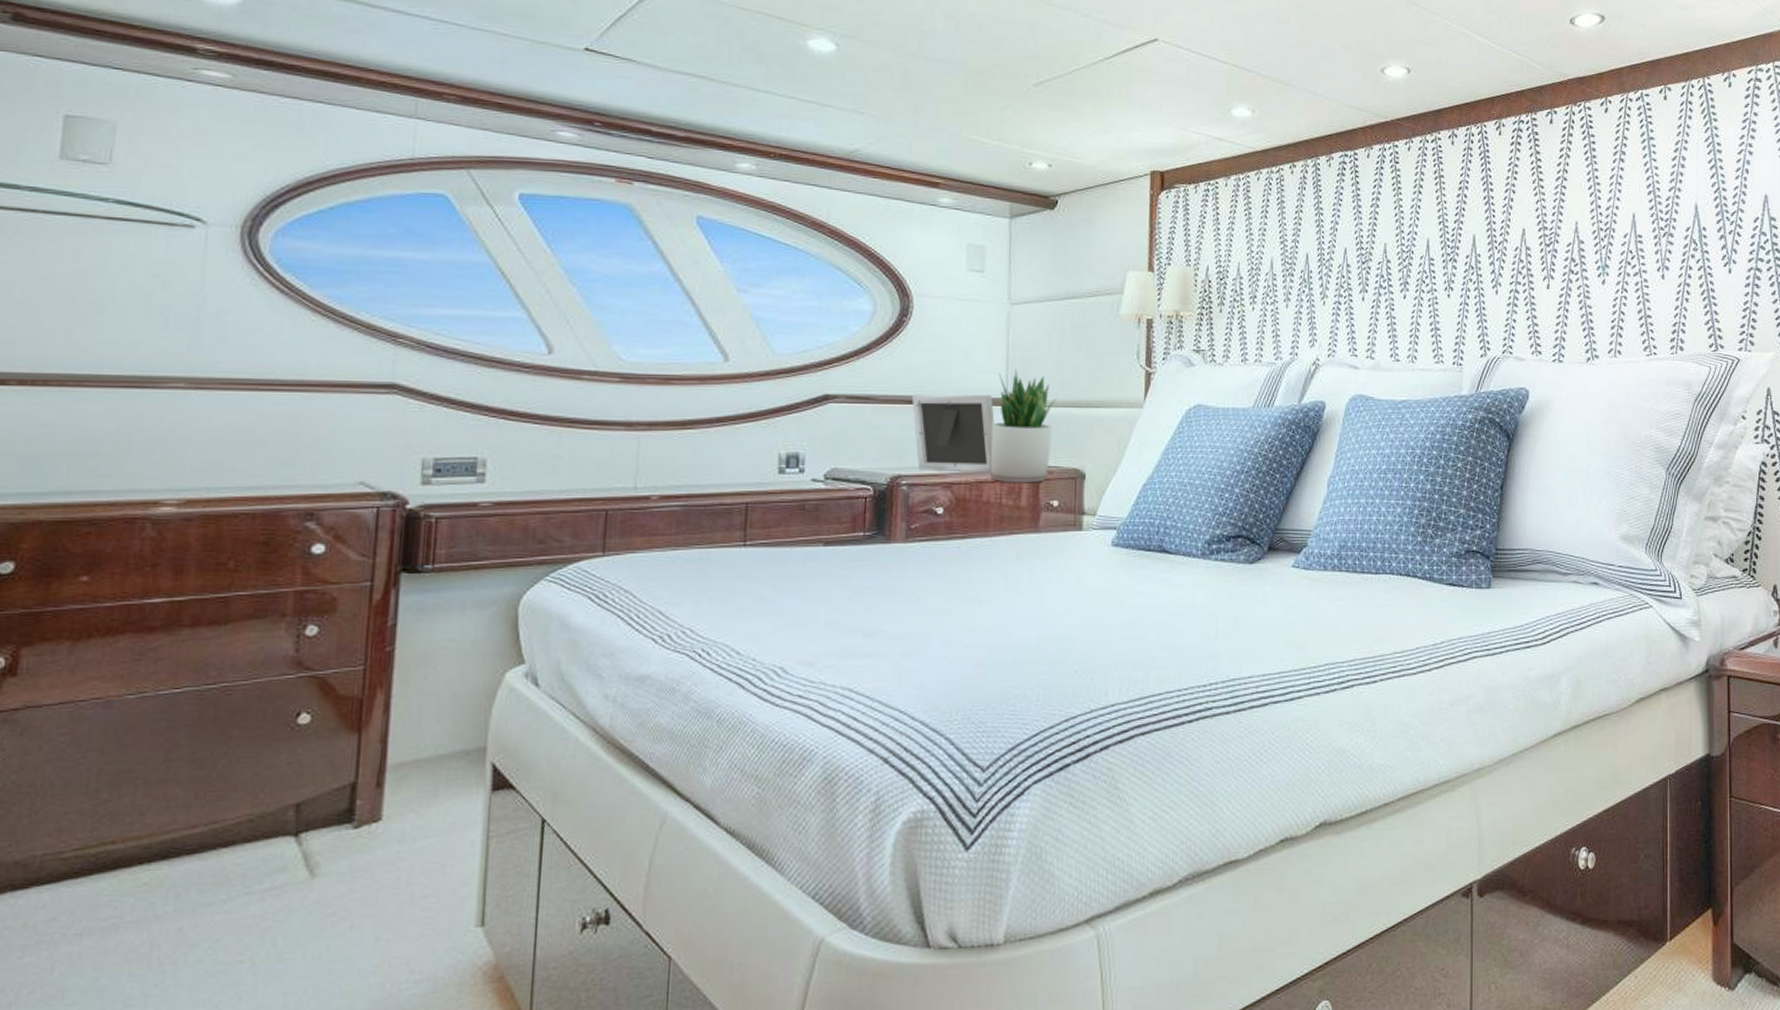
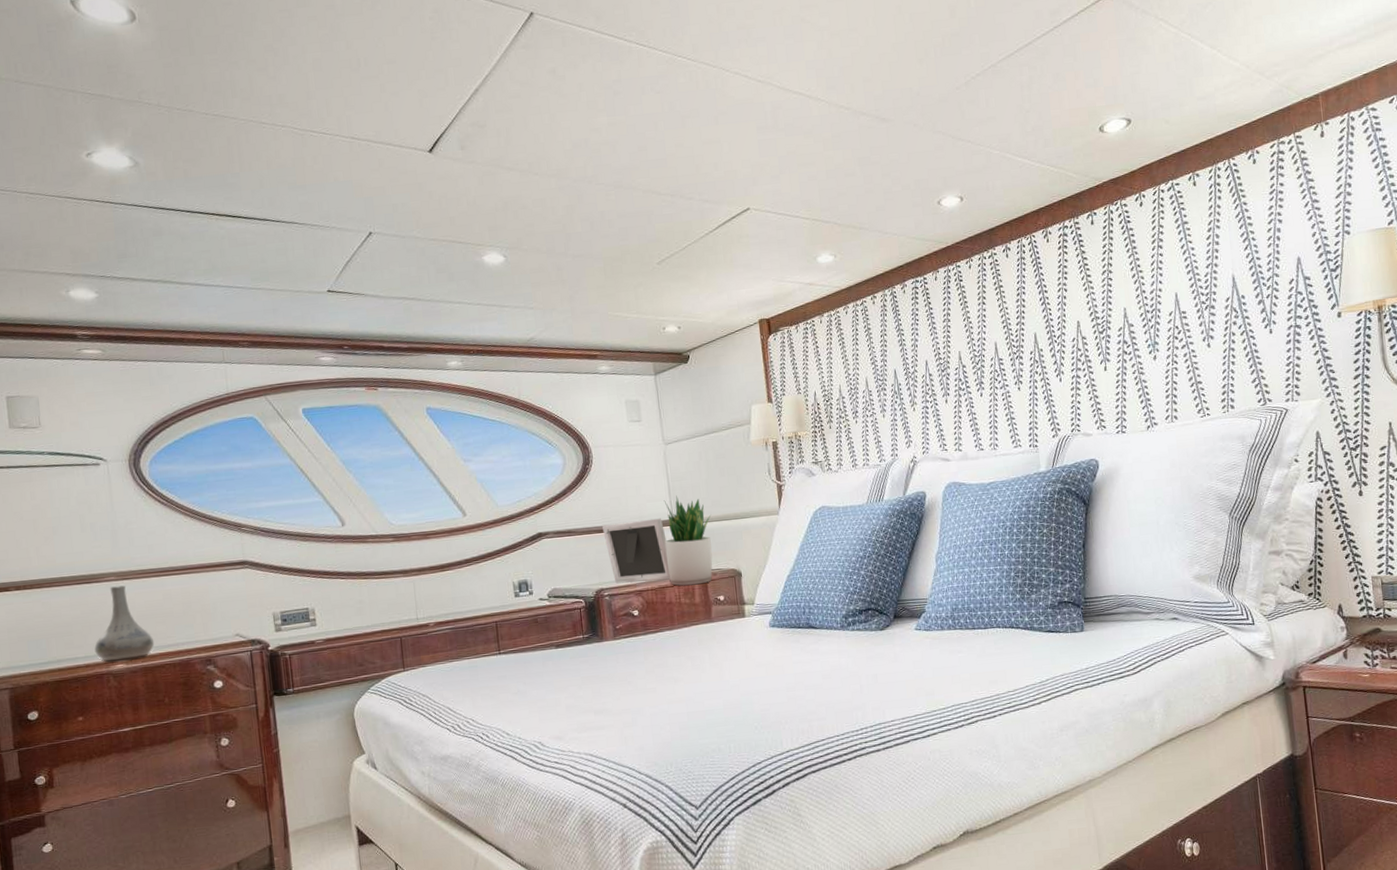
vase: none [129,397,230,504] -> present [94,585,155,663]

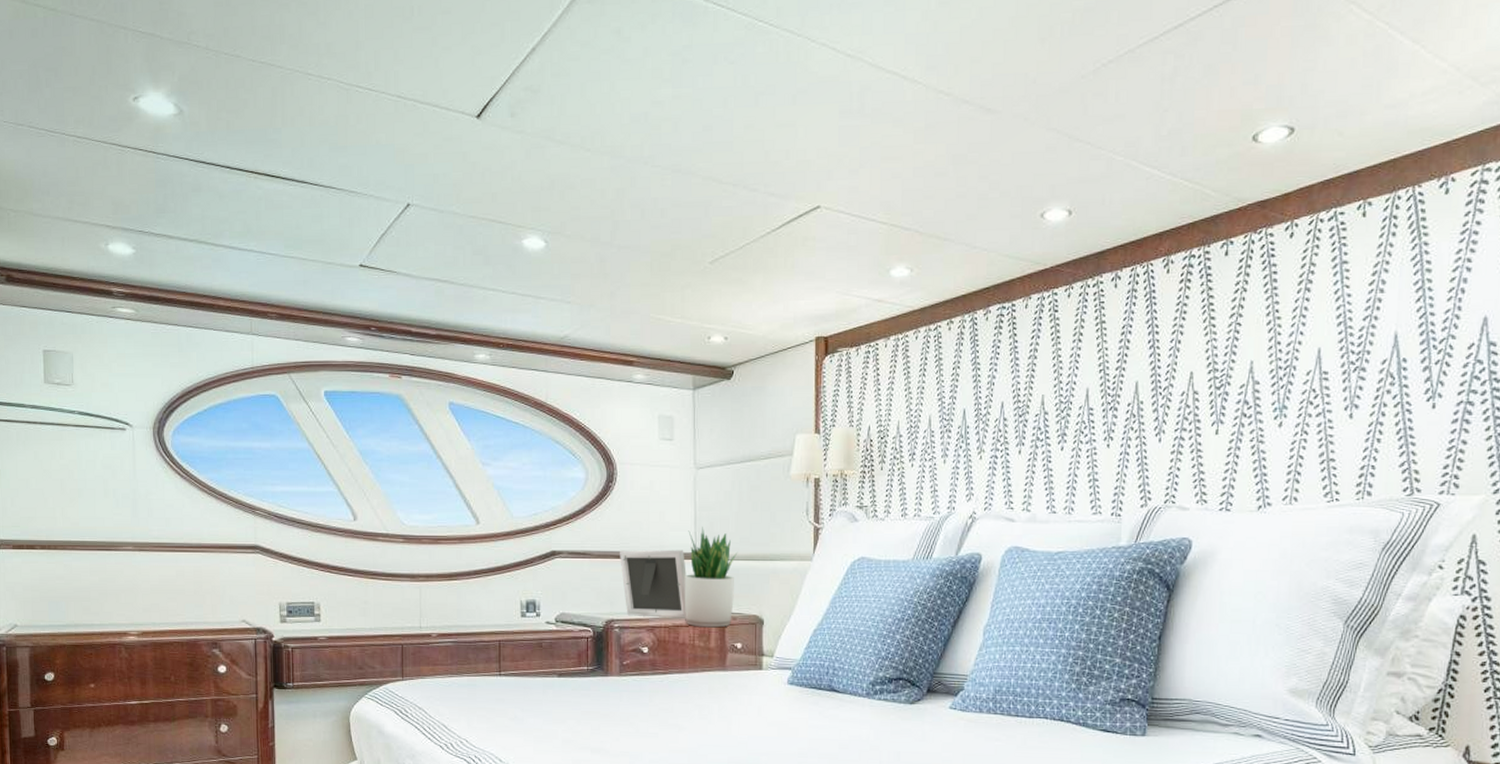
vase: present [94,585,155,663] -> none [109,557,165,635]

